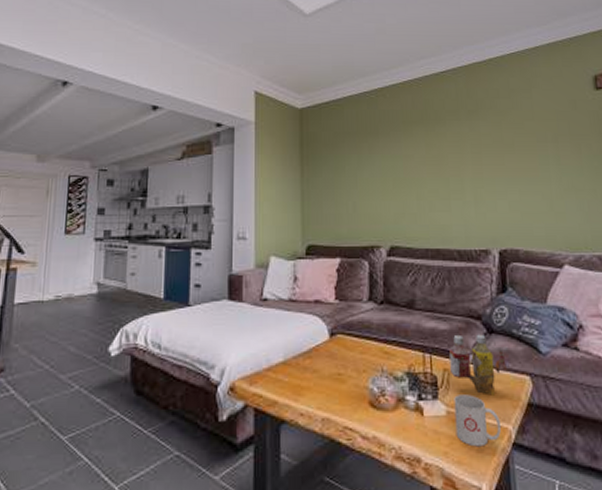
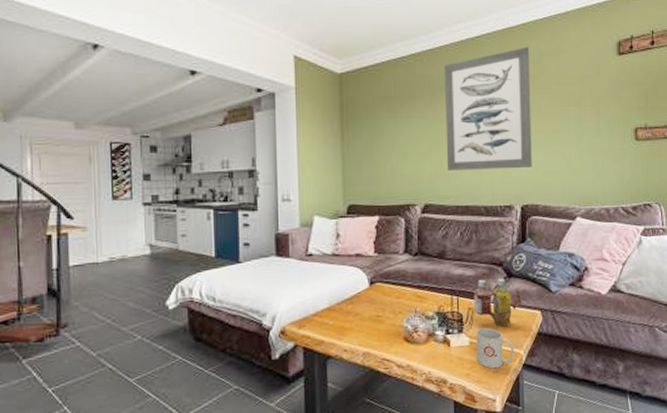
wall art: none [409,81,509,210] -> present [445,47,532,170]

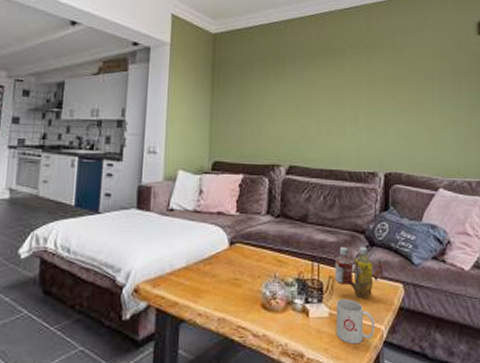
wall art: present [445,47,532,170] -> none [312,21,396,136]

